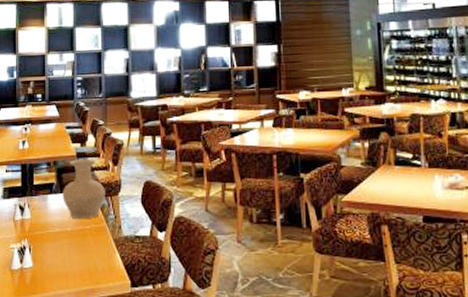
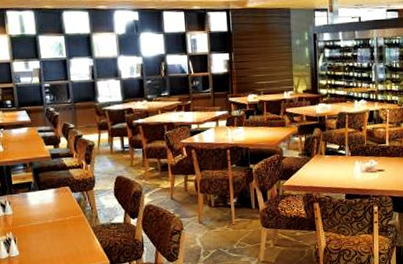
vase: present [62,159,105,220] -> none [40,159,81,213]

